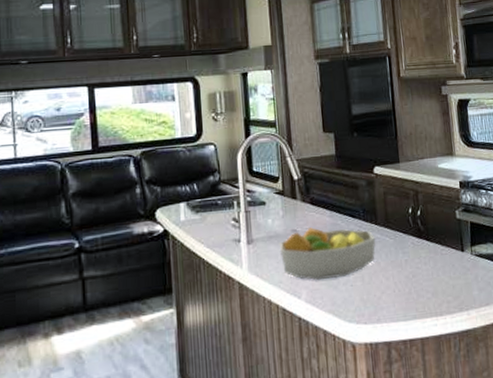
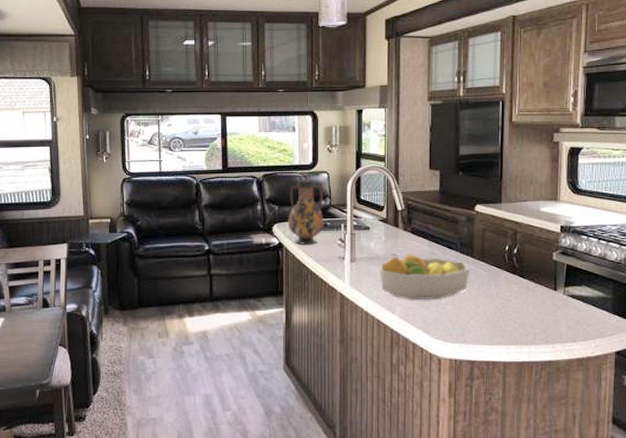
vase: none [172,156,214,231] -> present [288,181,324,246]

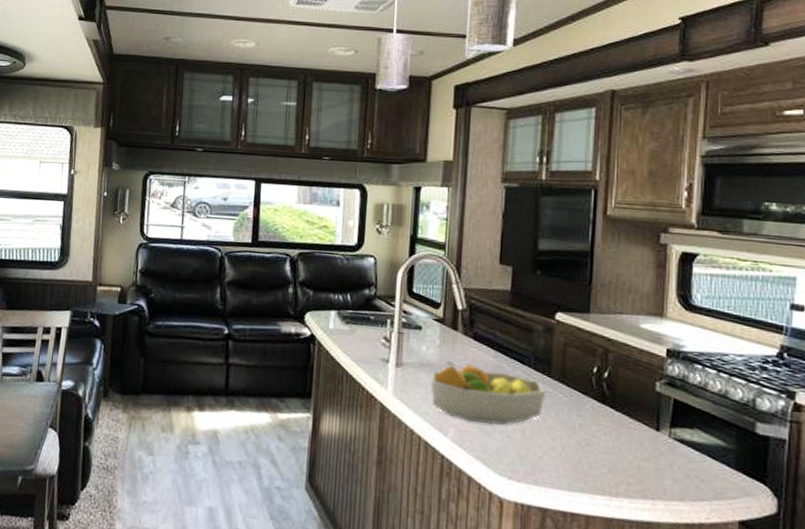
vase: present [288,181,324,246] -> none [323,265,368,342]

